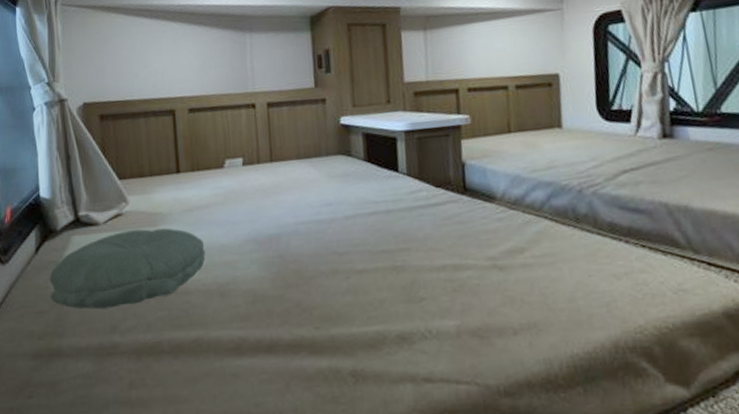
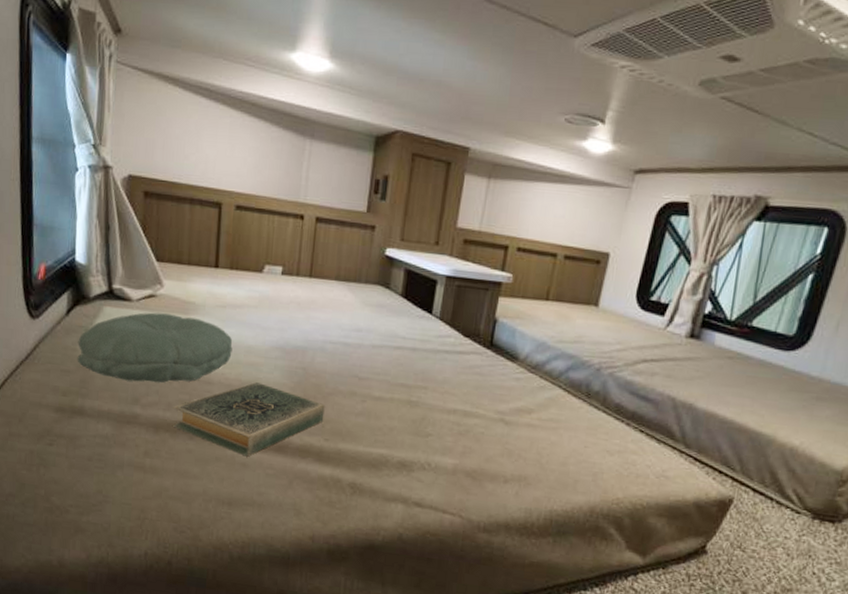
hardback book: none [153,281,311,366] -> present [172,382,325,457]

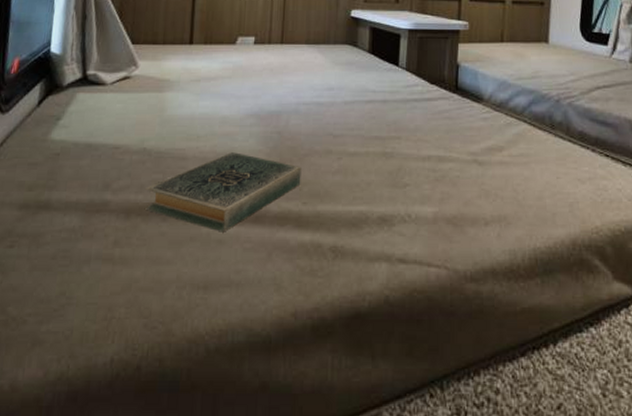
pillow: present [77,312,233,383] -> none [46,94,208,167]

